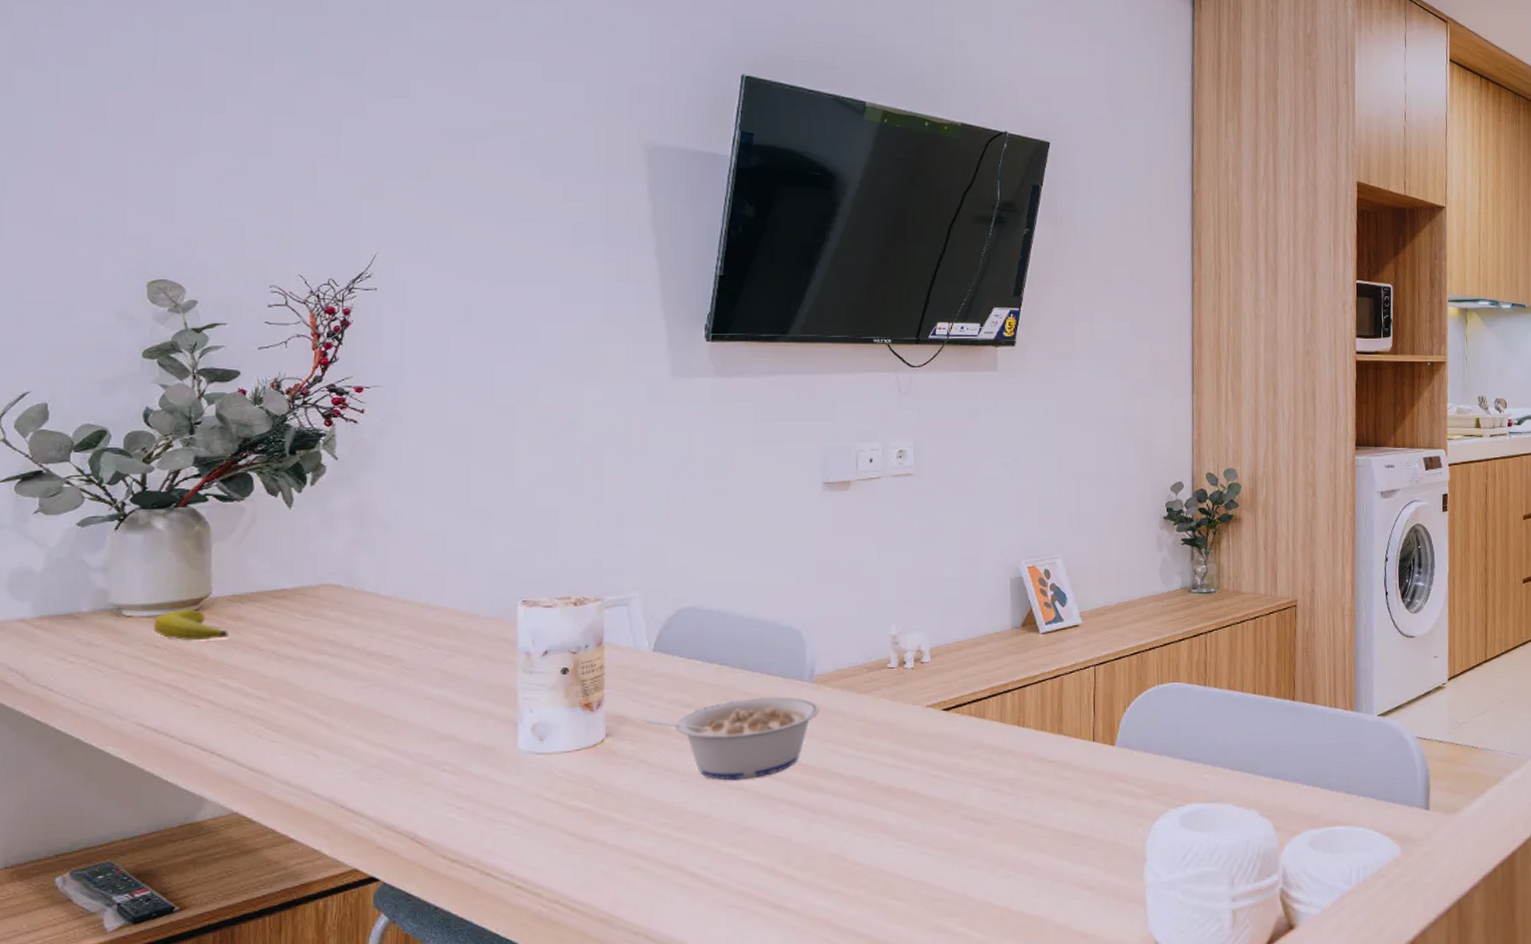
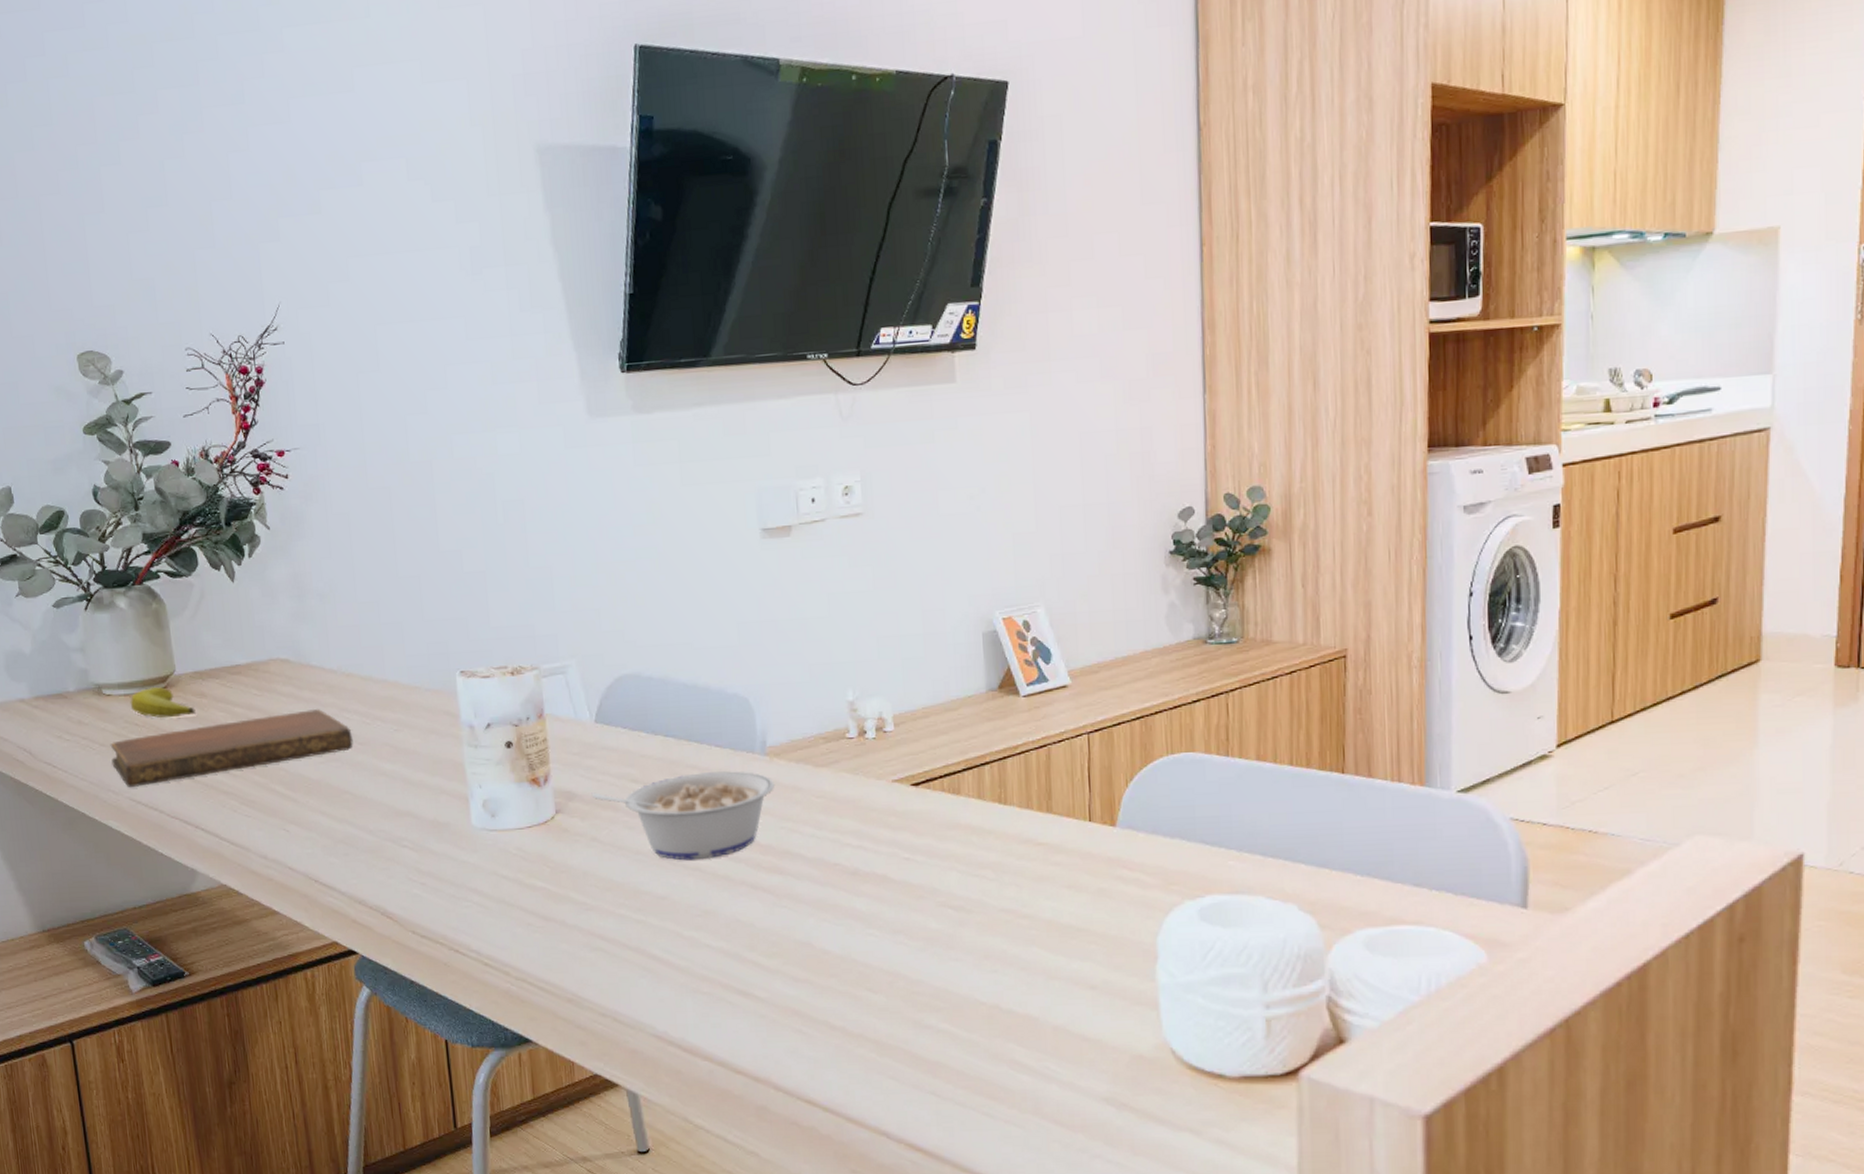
notebook: none [121,633,401,712] -> present [110,708,353,787]

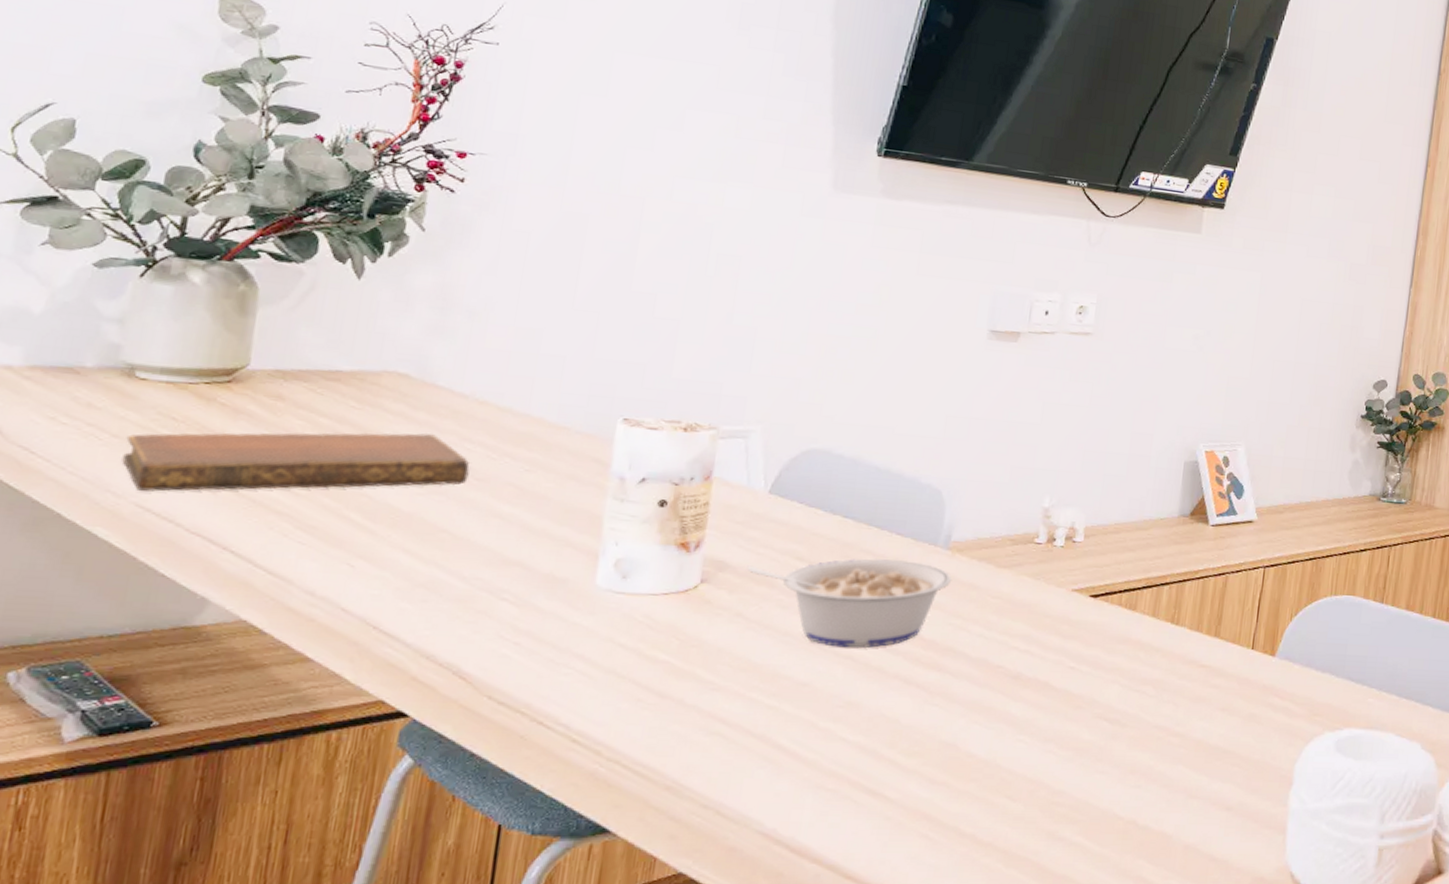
banana: present [130,687,196,718] -> none [171,379,265,419]

